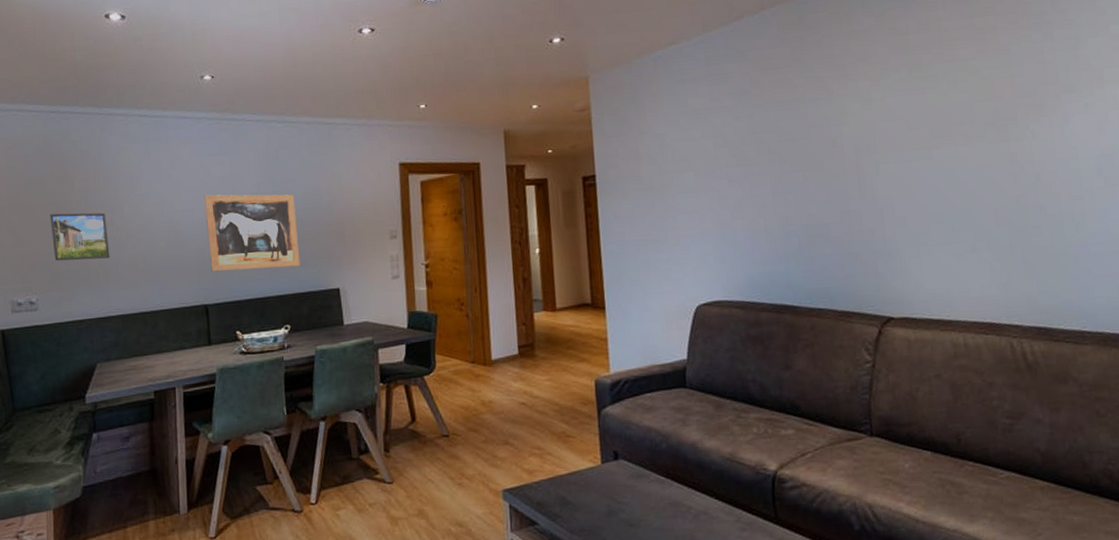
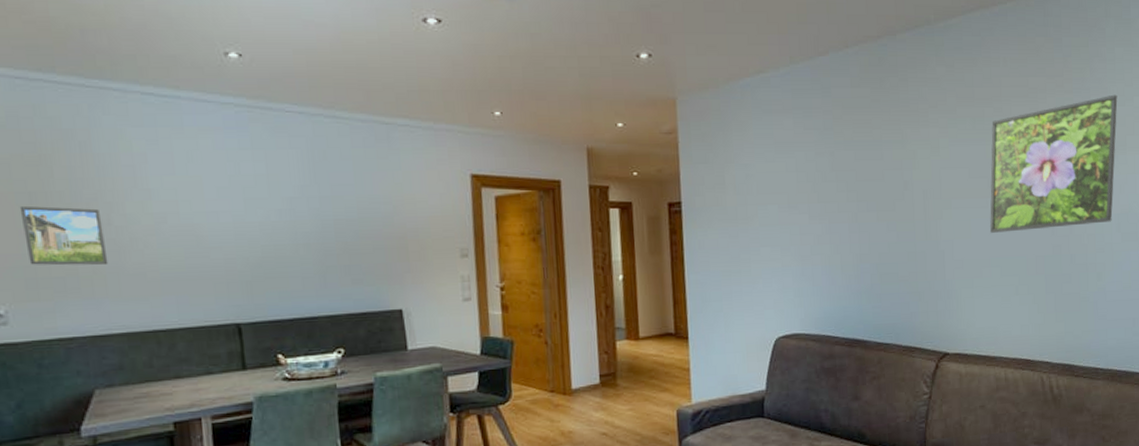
wall art: present [203,194,301,272] -> none [232,195,356,286]
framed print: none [932,25,1091,186] -> present [990,94,1118,233]

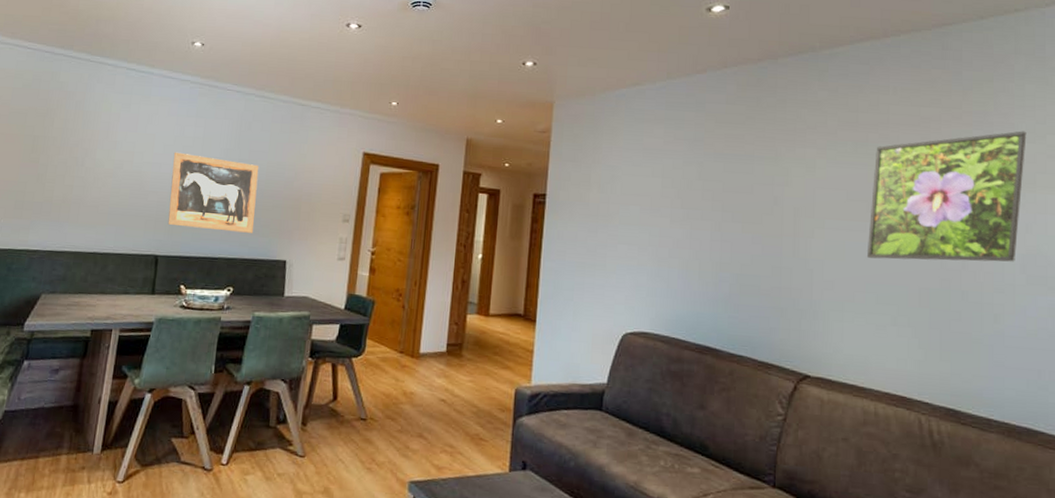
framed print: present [19,205,109,266] -> none [21,145,78,197]
wall art: none [232,195,356,286] -> present [167,152,259,233]

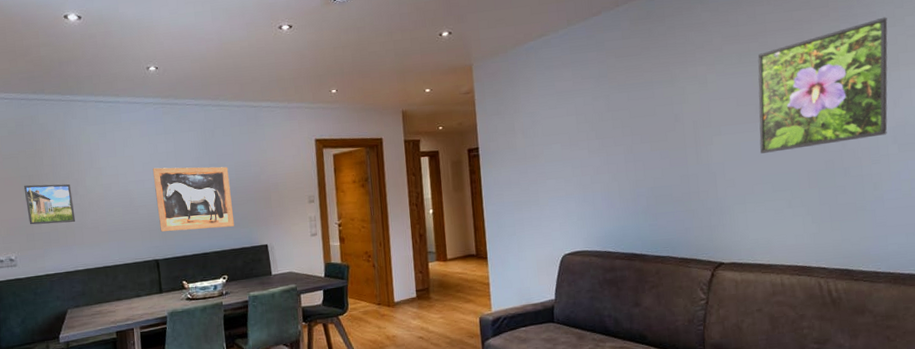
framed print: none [21,145,78,197] -> present [23,184,76,225]

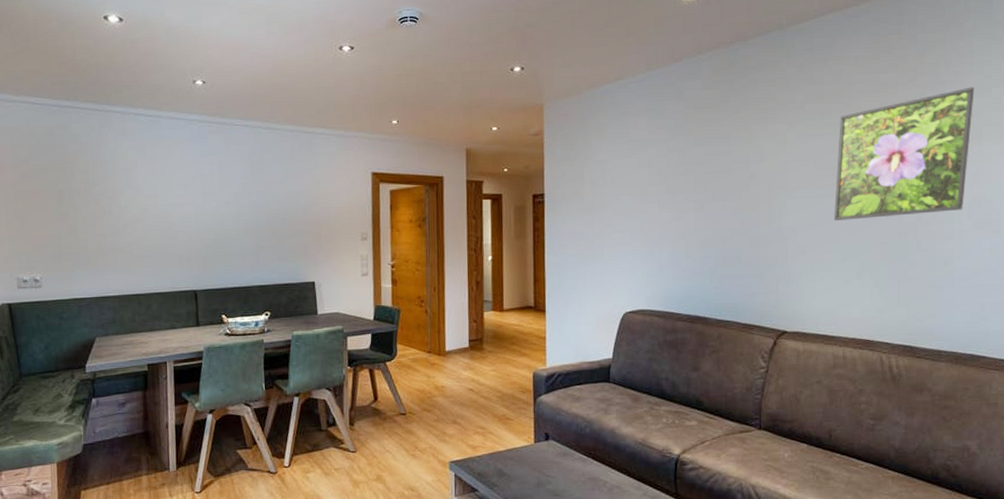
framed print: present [23,184,76,225] -> none [52,200,108,245]
wall art: present [152,166,235,232] -> none [194,191,281,261]

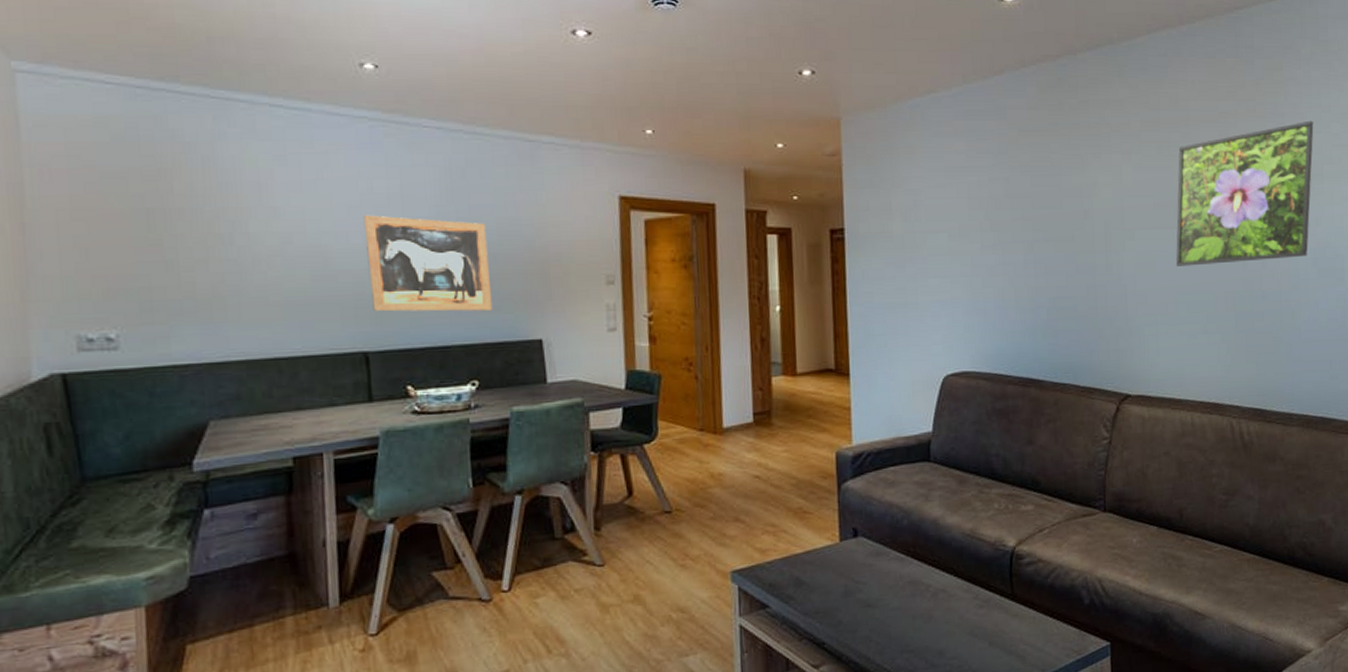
wall art: none [194,191,281,261] -> present [363,215,493,312]

